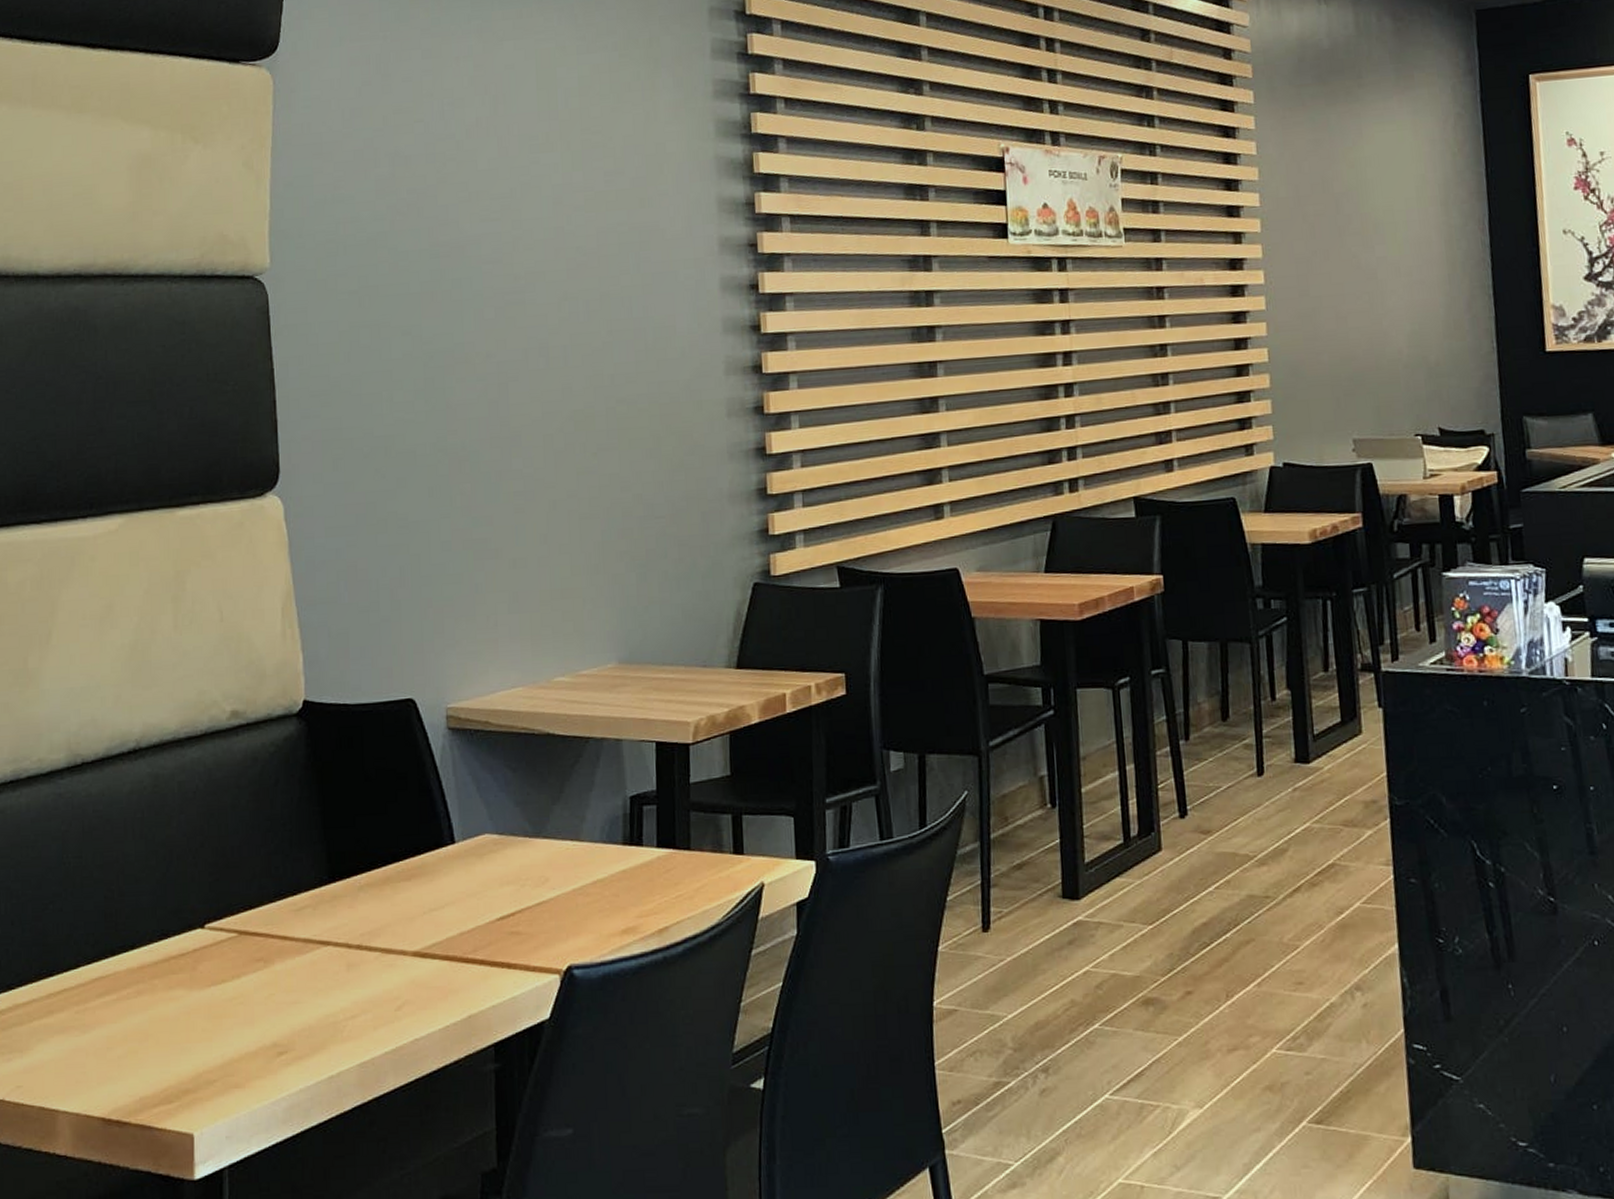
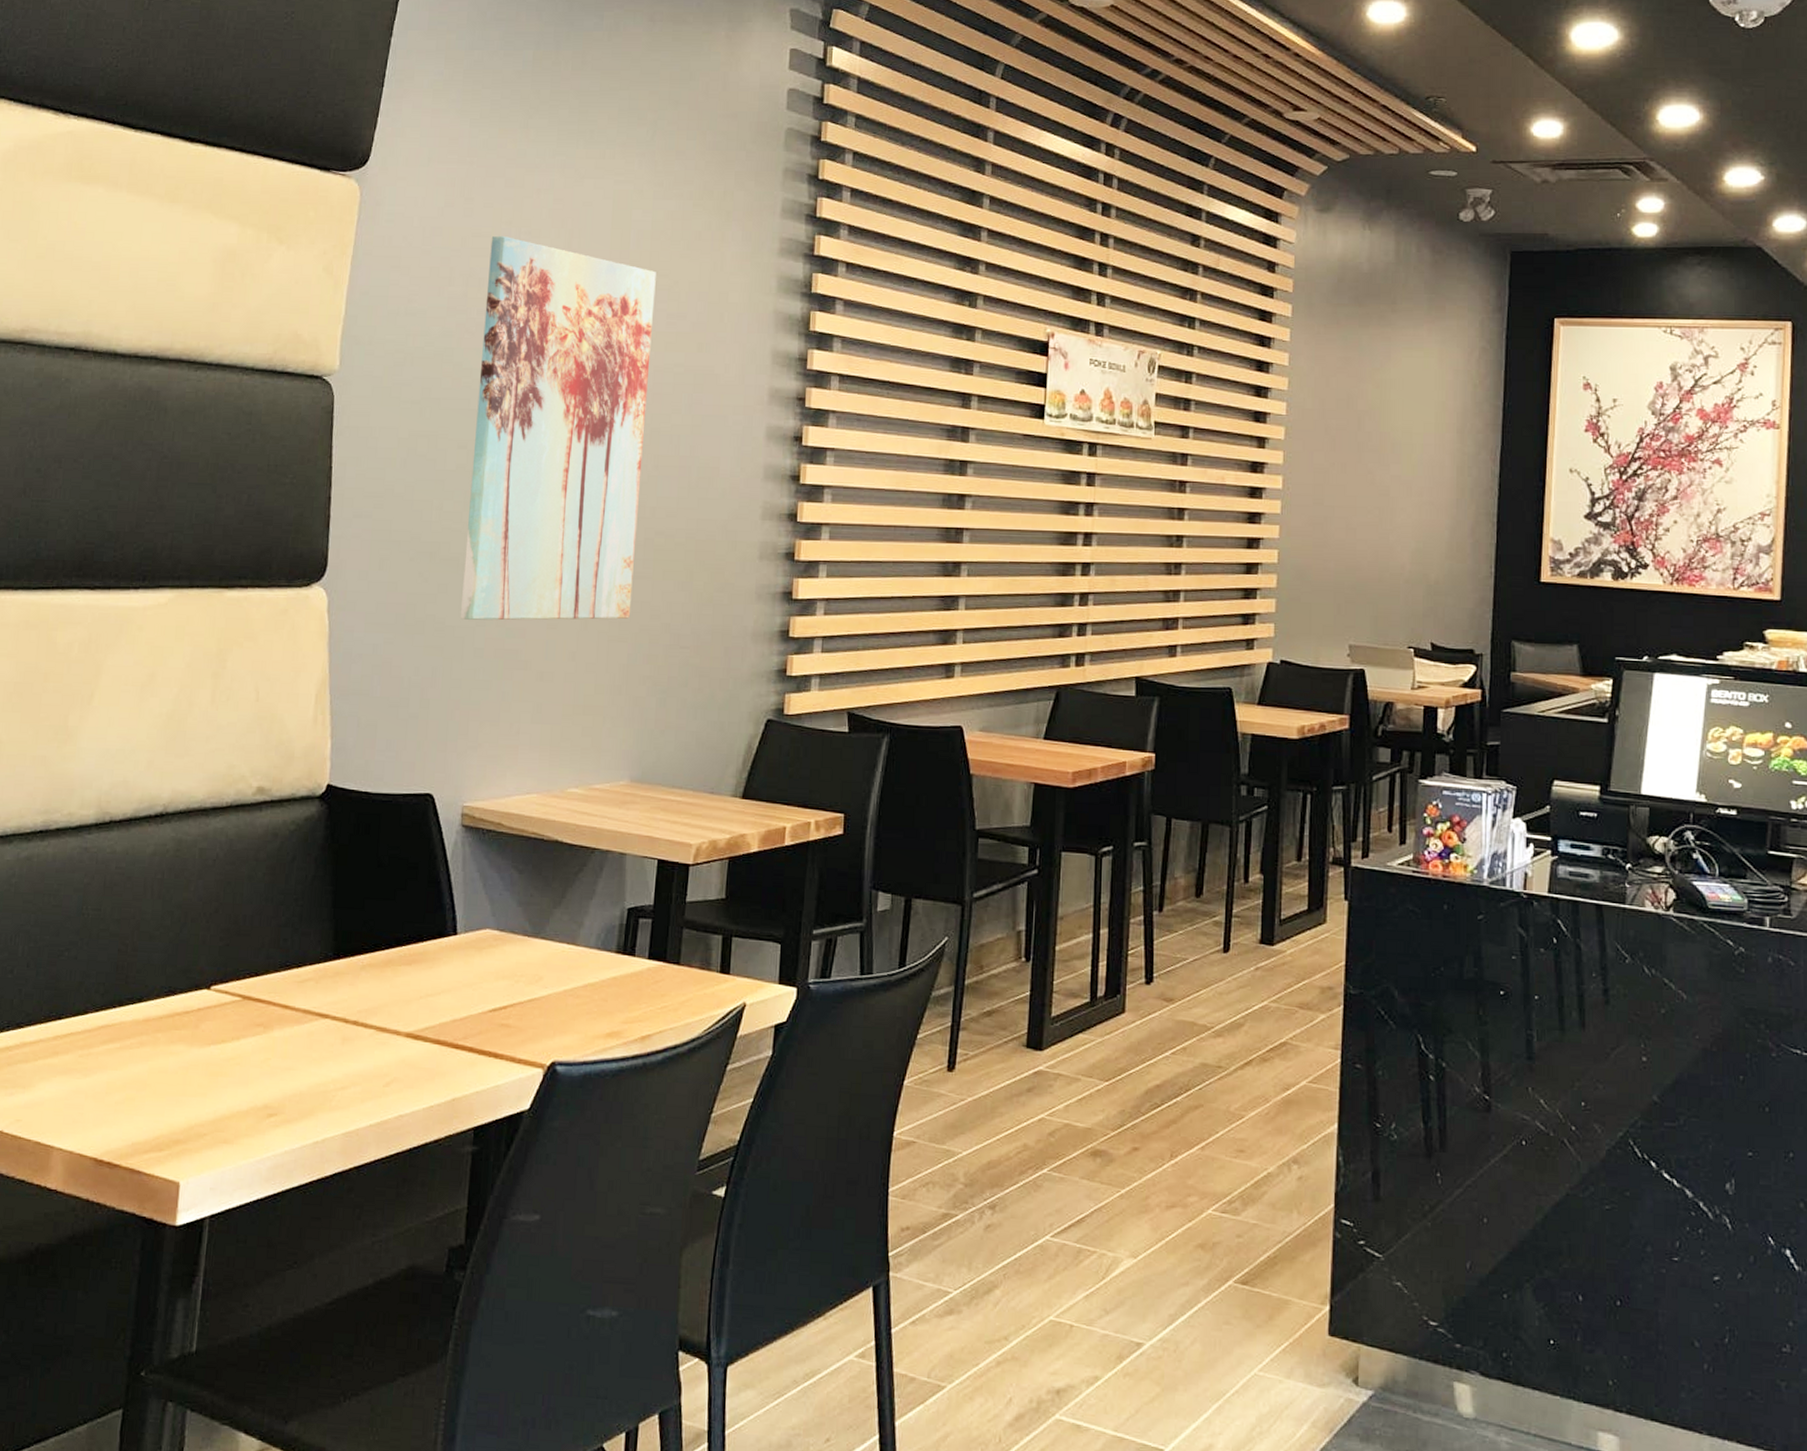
wall art: none [413,109,600,513] -> present [460,235,656,621]

